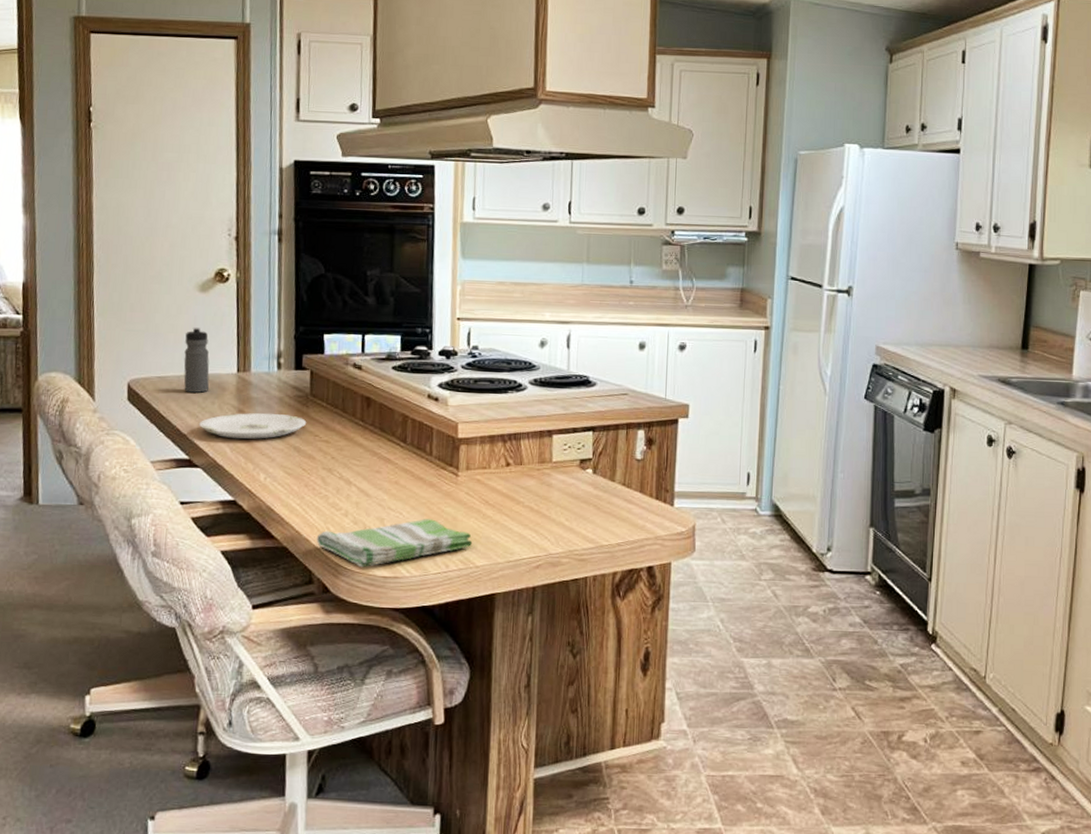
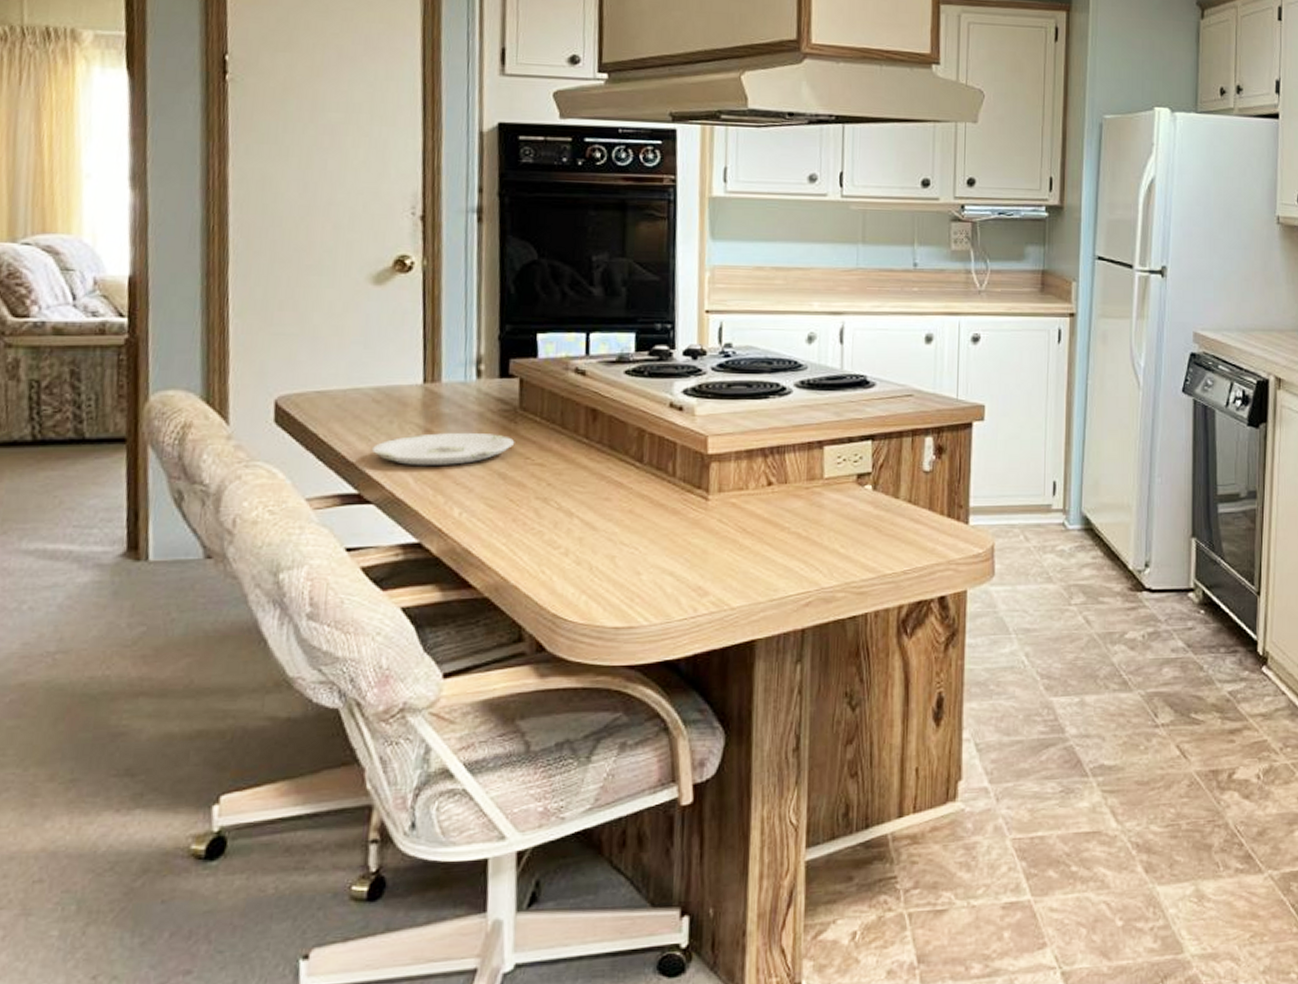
water bottle: present [184,327,210,393] -> none [351,328,386,410]
dish towel: present [316,518,473,568] -> none [527,552,727,618]

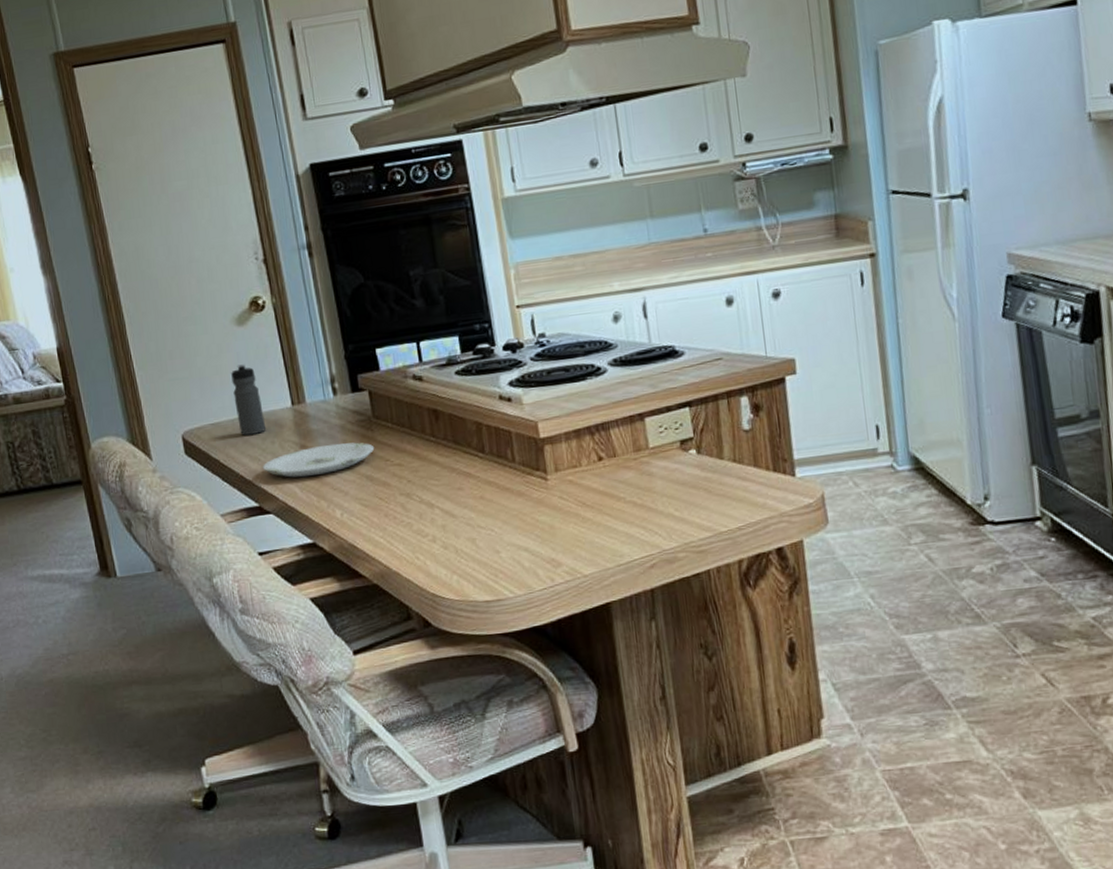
water bottle: none [351,328,386,410] -> present [231,364,267,436]

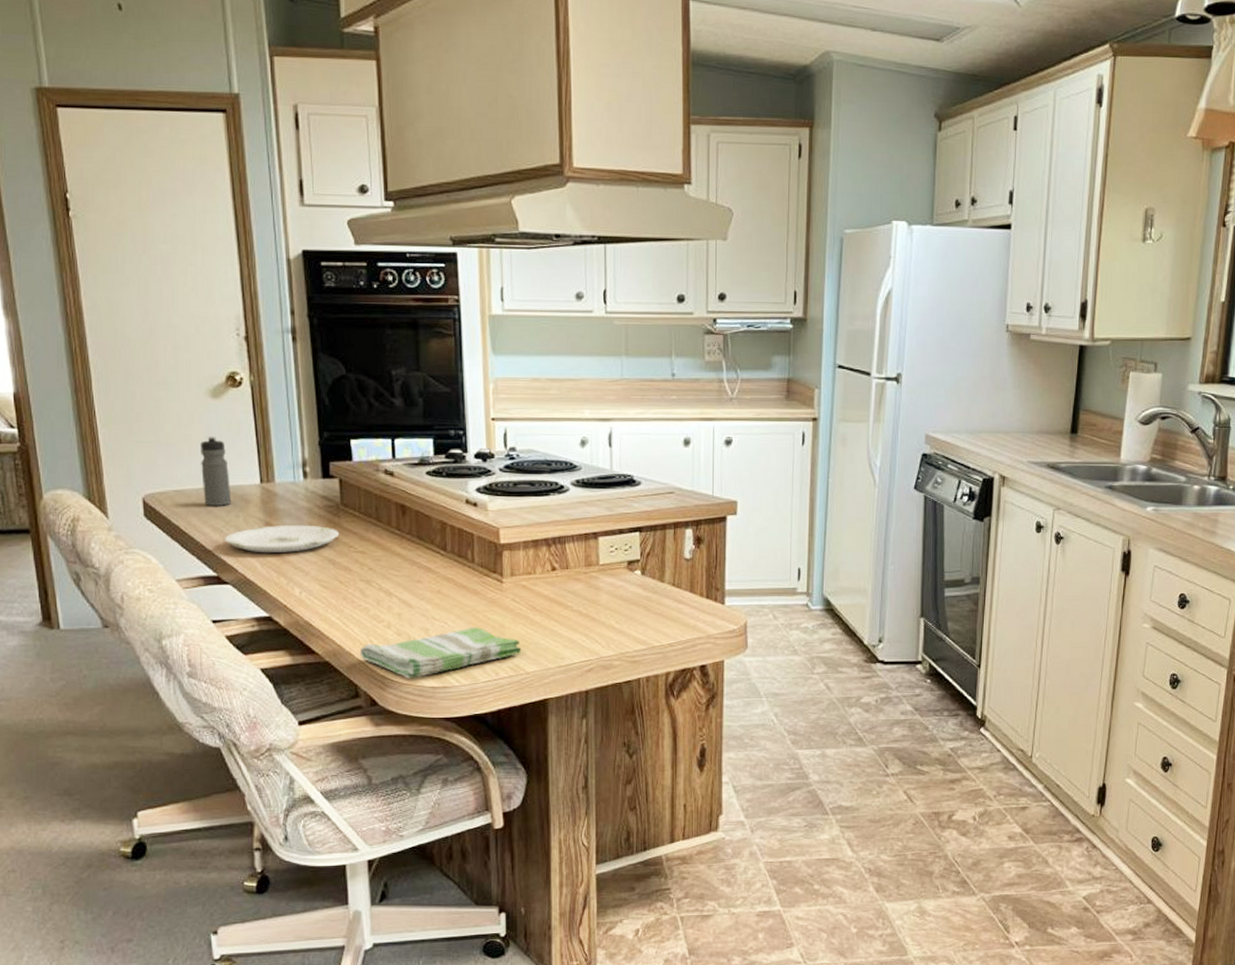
dish towel: none [407,530,576,595] -> present [359,626,522,679]

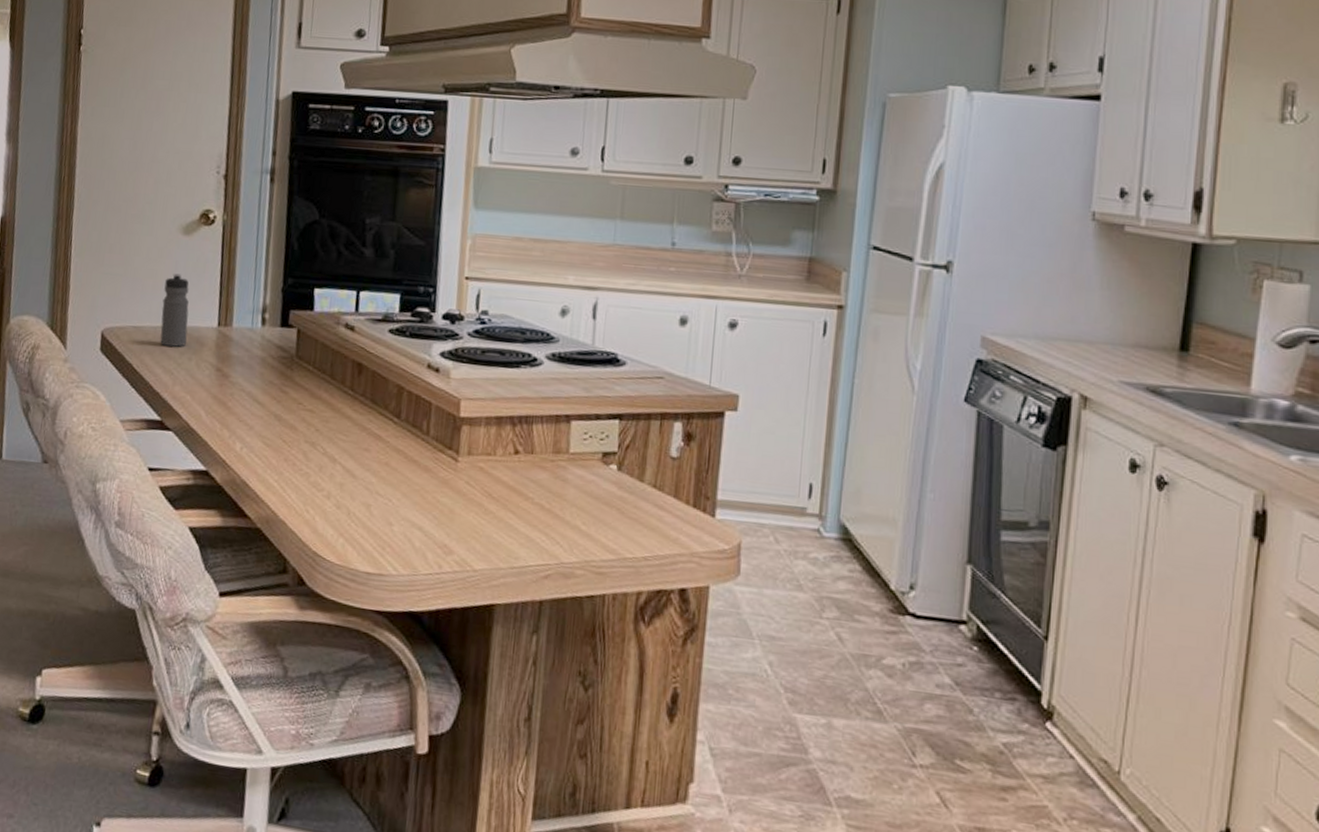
plate: present [224,524,340,554] -> none [173,372,291,404]
dish towel: present [359,626,522,679] -> none [293,508,471,560]

